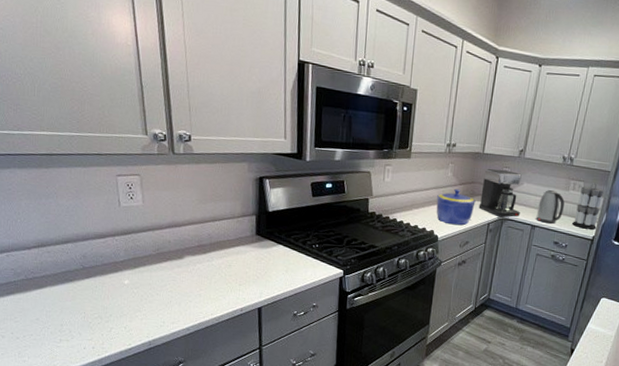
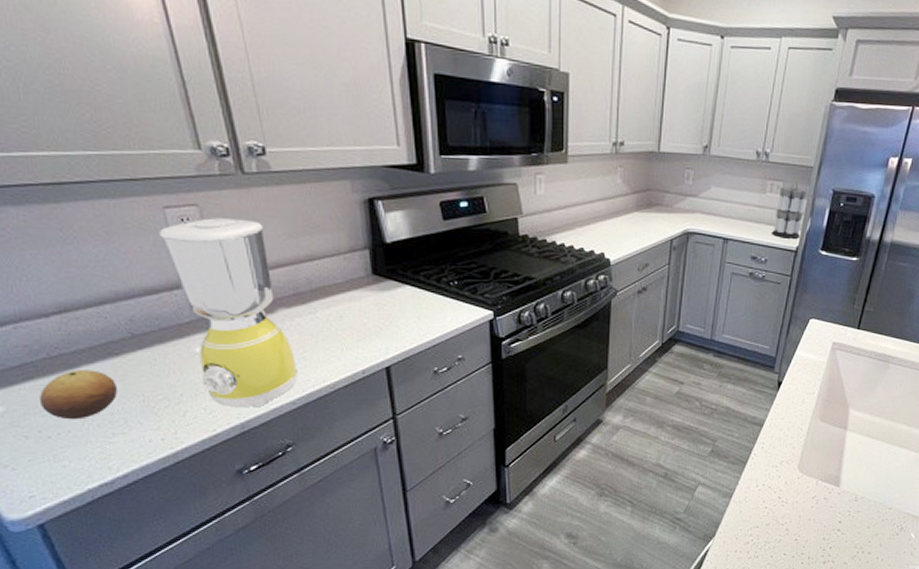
fruit: none [15,290,69,327] -> present [38,370,118,420]
blender: none [111,185,194,330] -> present [159,218,298,408]
cooking pot: present [436,188,476,226] -> none [605,199,654,245]
coffee maker: present [478,168,522,218] -> none [658,171,709,231]
kettle: present [536,189,565,224] -> none [728,193,761,235]

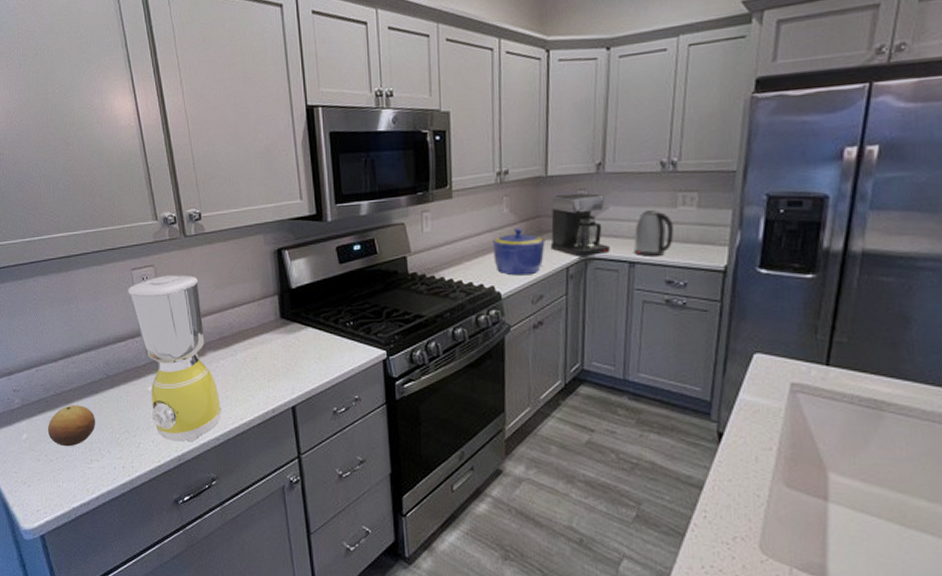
cooking pot: none [605,199,654,245] -> present [493,228,545,276]
coffee maker: none [658,171,709,231] -> present [550,192,610,258]
kettle: none [728,193,761,235] -> present [634,209,674,257]
spice rack: present [772,182,808,239] -> none [690,190,733,257]

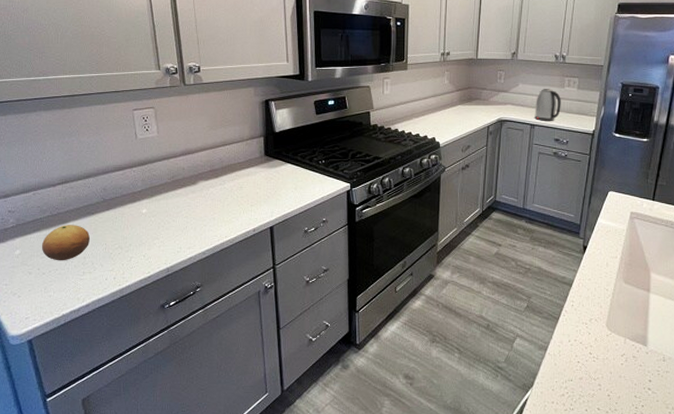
blender: present [128,275,221,442] -> none [128,116,209,256]
cooking pot: present [493,228,545,276] -> none [436,95,474,131]
coffee maker: present [550,192,610,258] -> none [477,72,518,119]

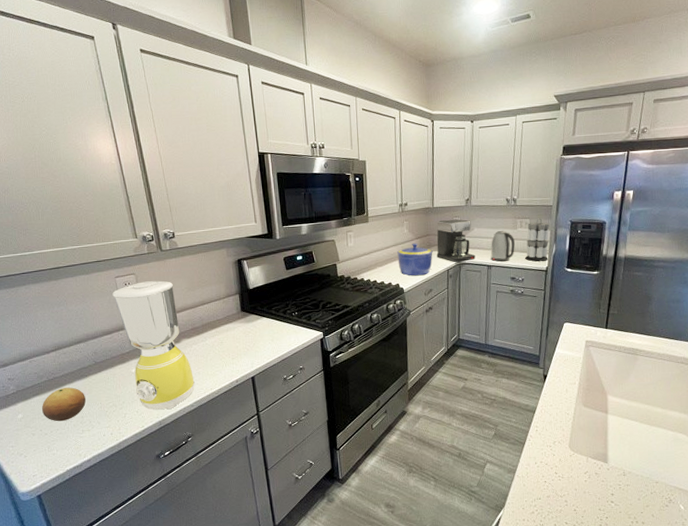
blender: none [128,116,209,256] -> present [112,280,195,410]
cooking pot: none [436,95,474,131] -> present [397,243,433,276]
coffee maker: none [477,72,518,119] -> present [436,219,475,263]
spice rack: none [571,78,600,124] -> present [525,218,551,262]

